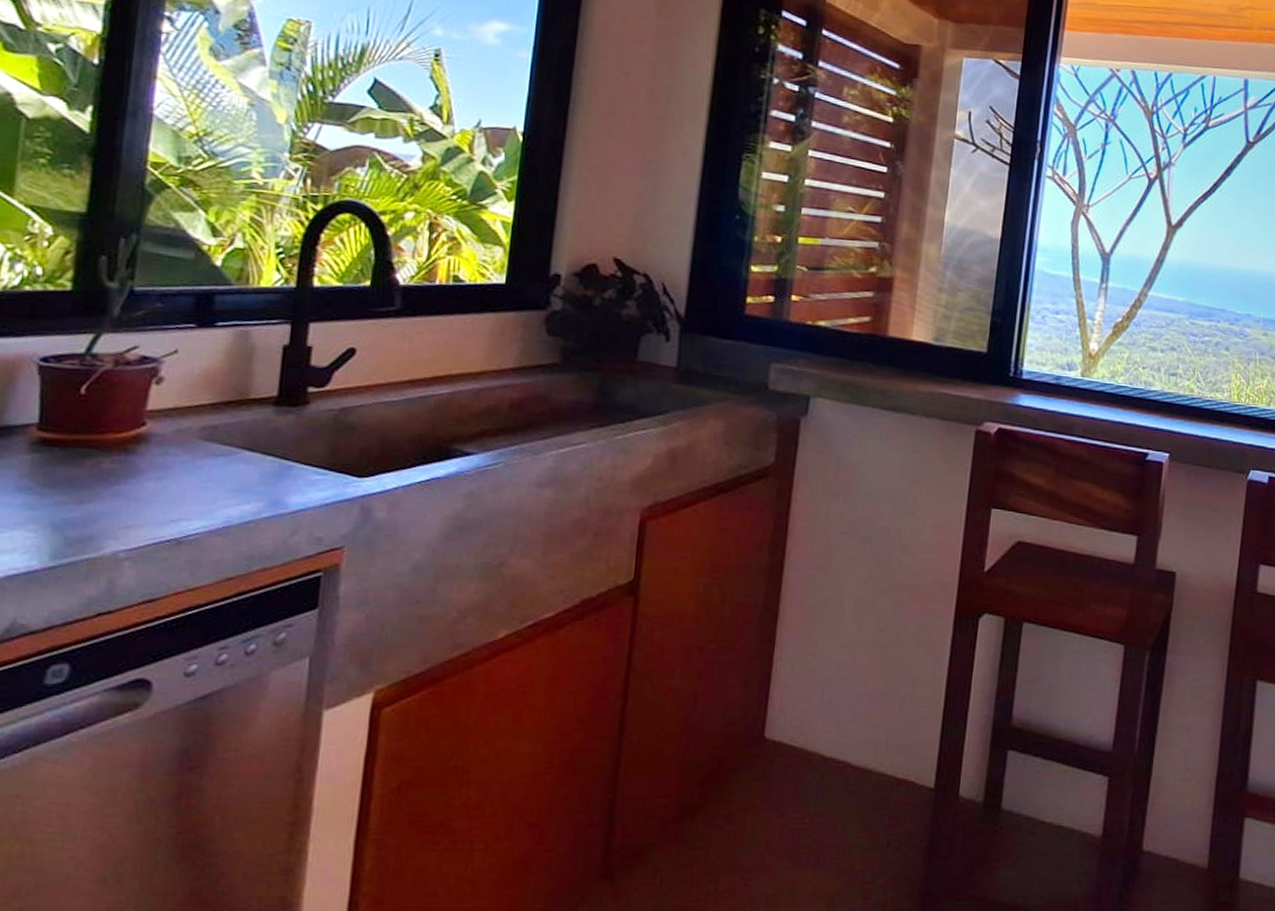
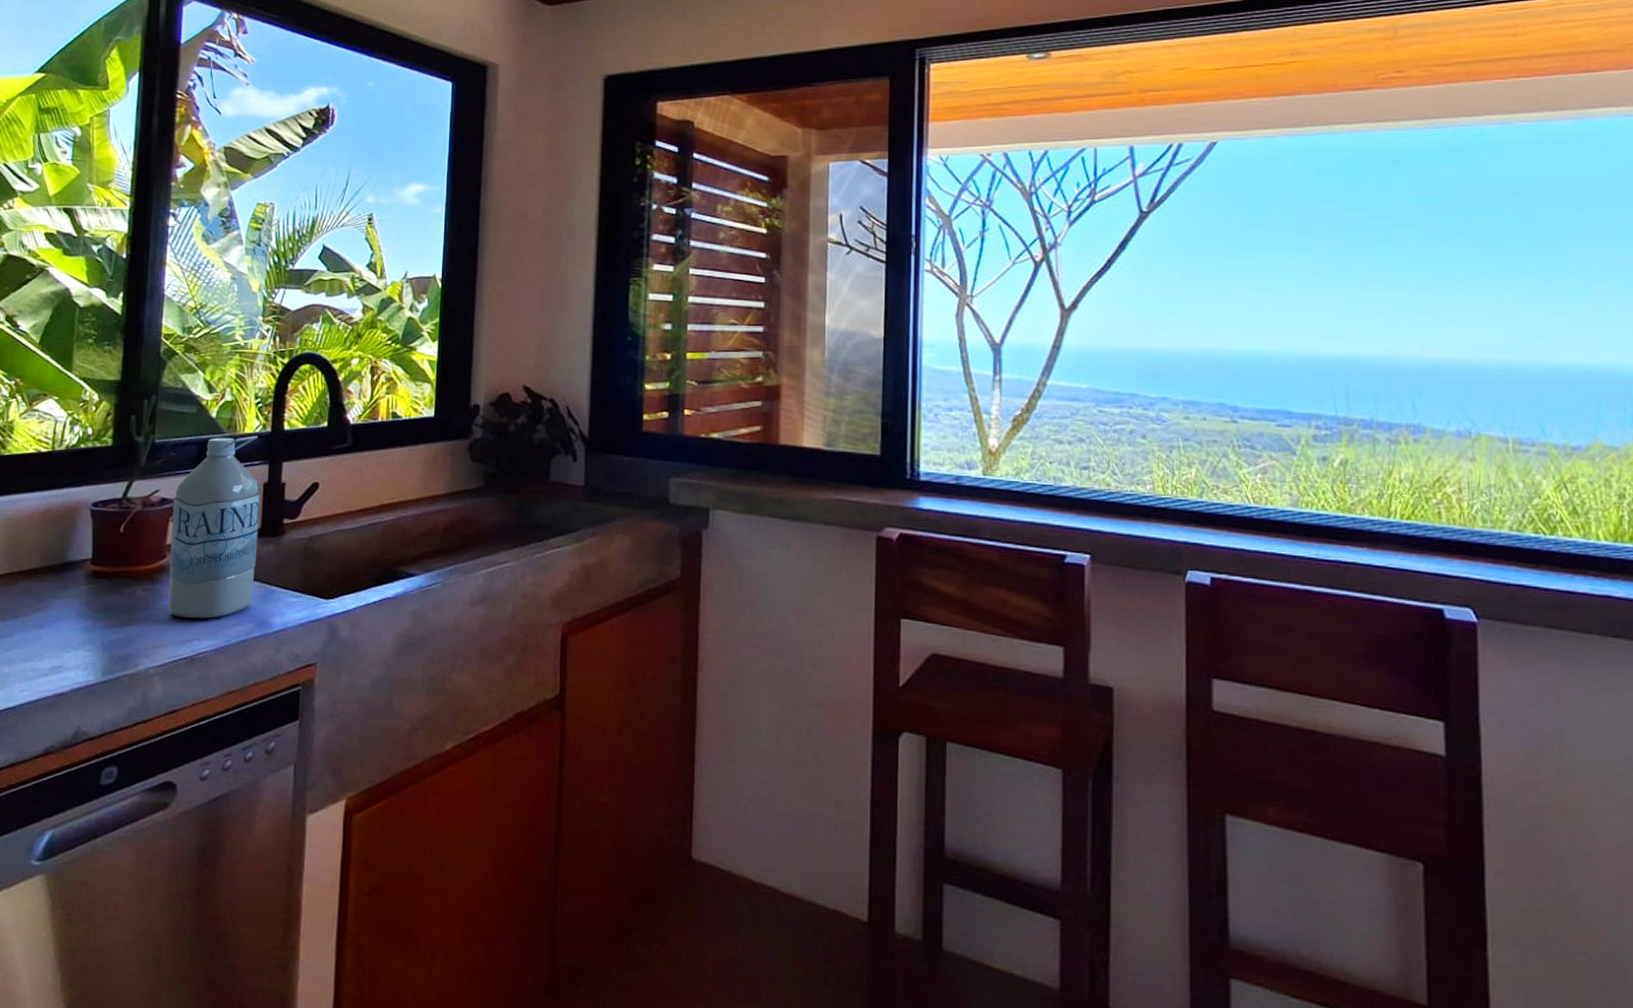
water bottle: none [146,289,278,496] -> present [168,435,260,619]

